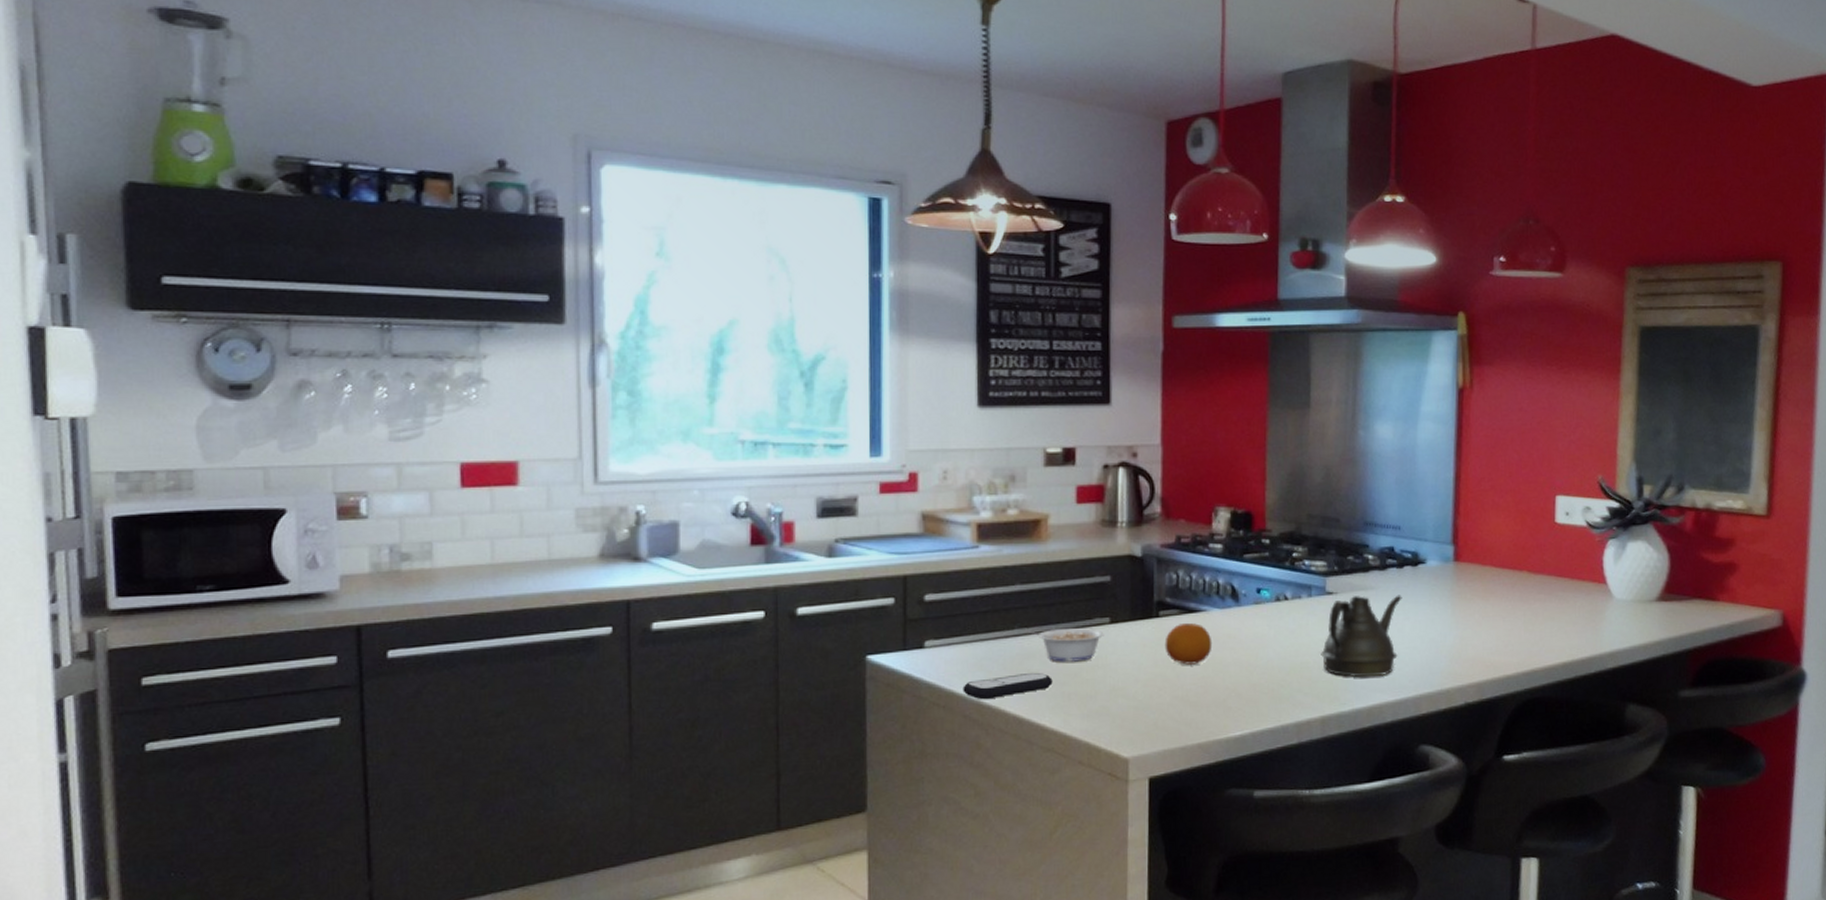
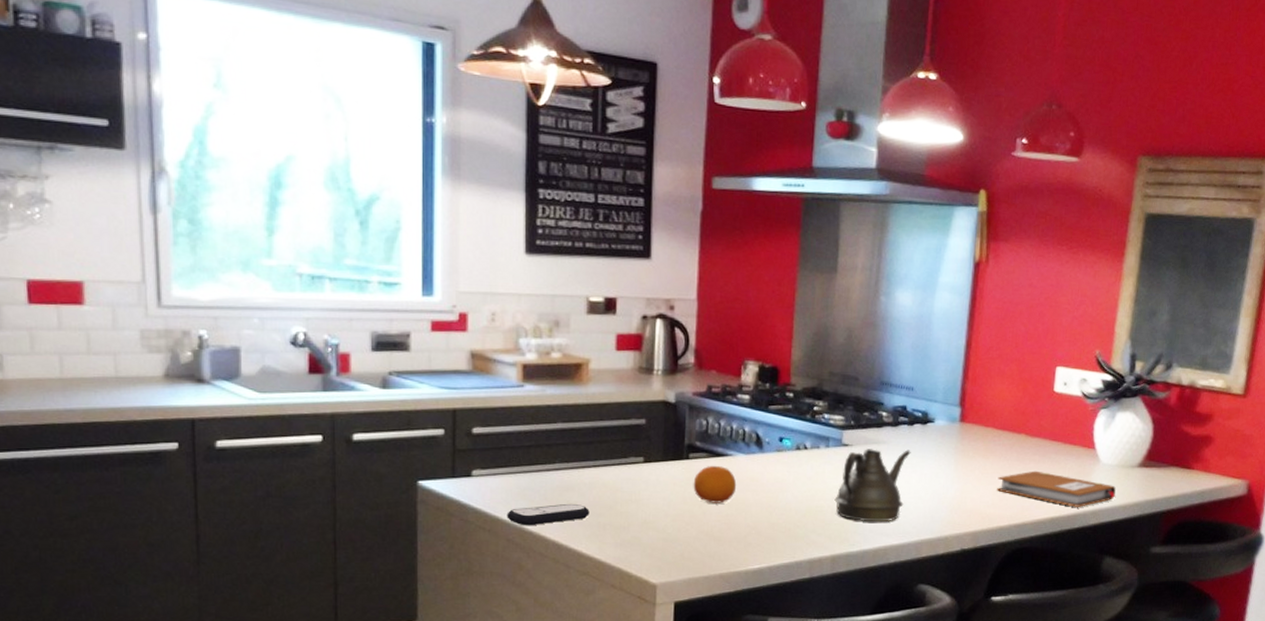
legume: present [1024,627,1104,662] -> none [564,464,638,496]
notebook: none [1500,611,1635,650] -> present [997,470,1116,507]

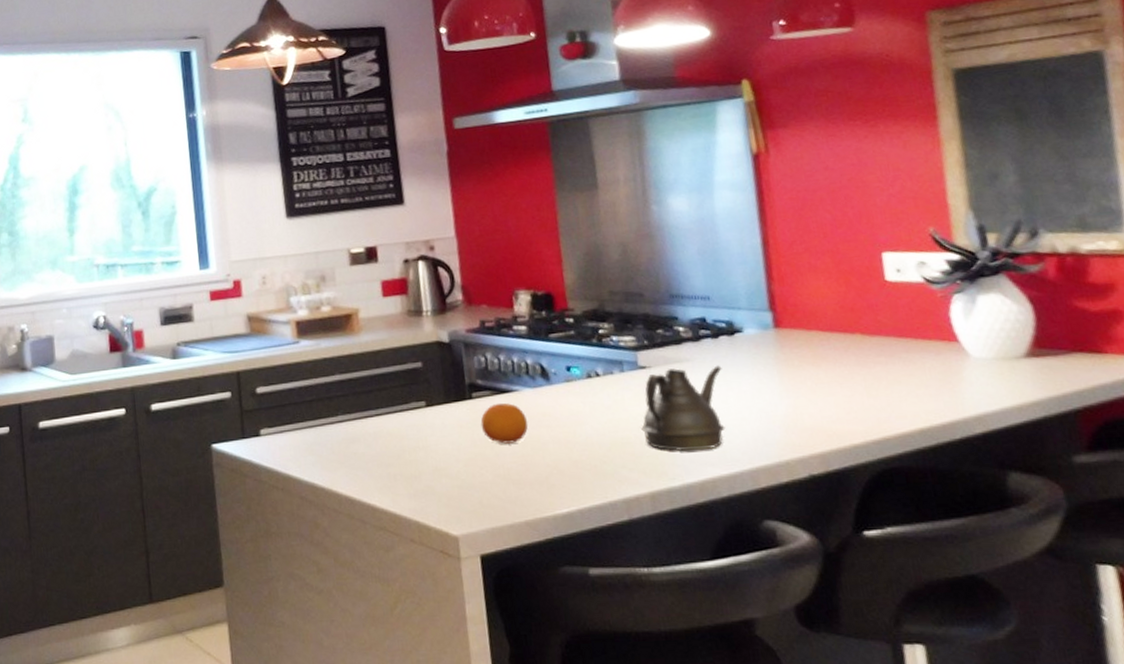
remote control: present [507,503,590,526] -> none [297,455,378,482]
notebook: present [997,470,1116,507] -> none [837,374,1004,414]

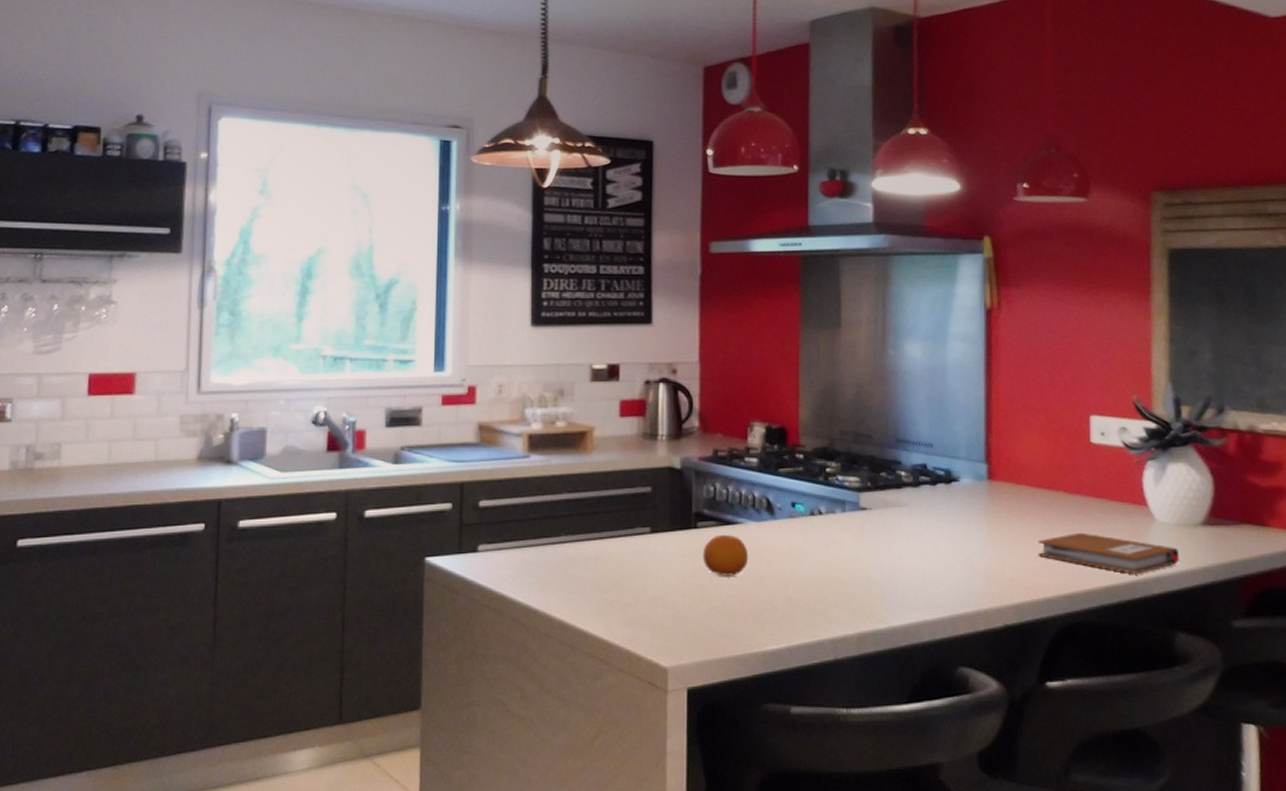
teapot: present [641,365,725,451] -> none [855,512,936,595]
notebook: none [837,374,1004,414] -> present [1038,532,1181,574]

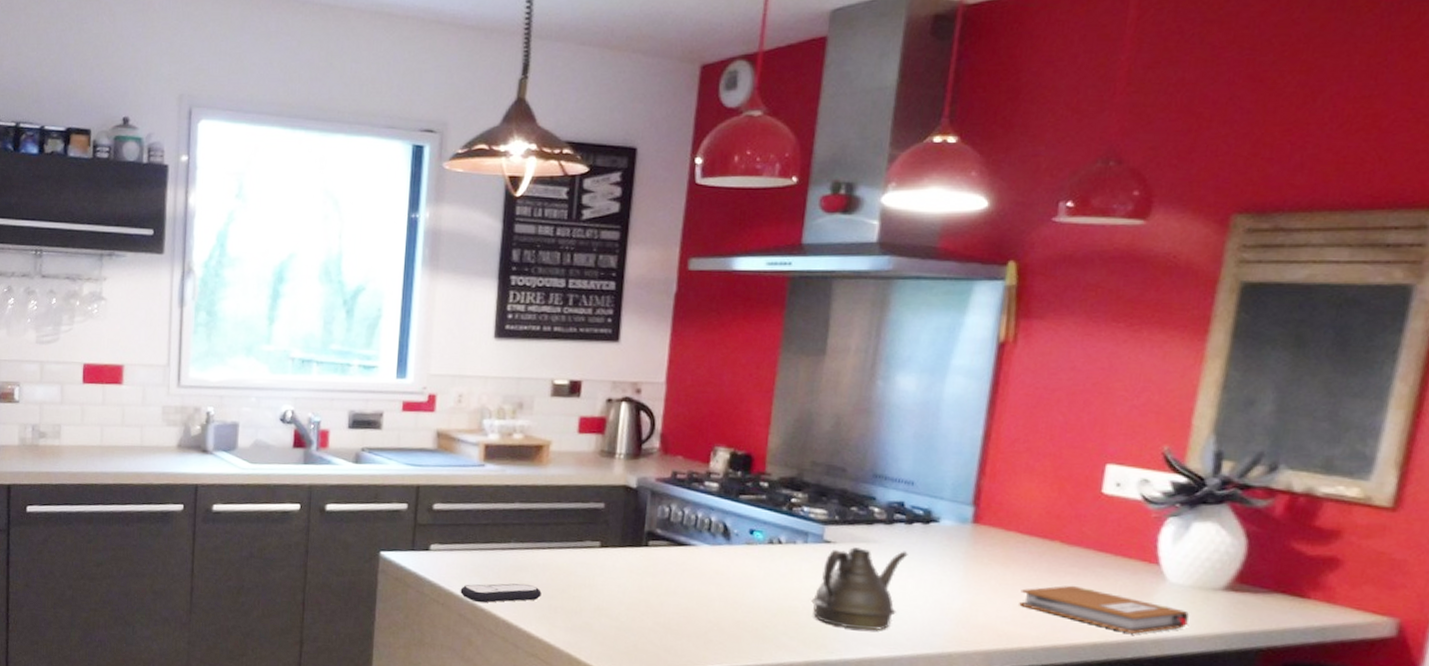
remote control: none [512,578,596,604] -> present [460,583,542,603]
fruit: present [702,534,749,576] -> none [651,554,699,595]
teapot: none [855,512,936,595] -> present [811,547,908,631]

